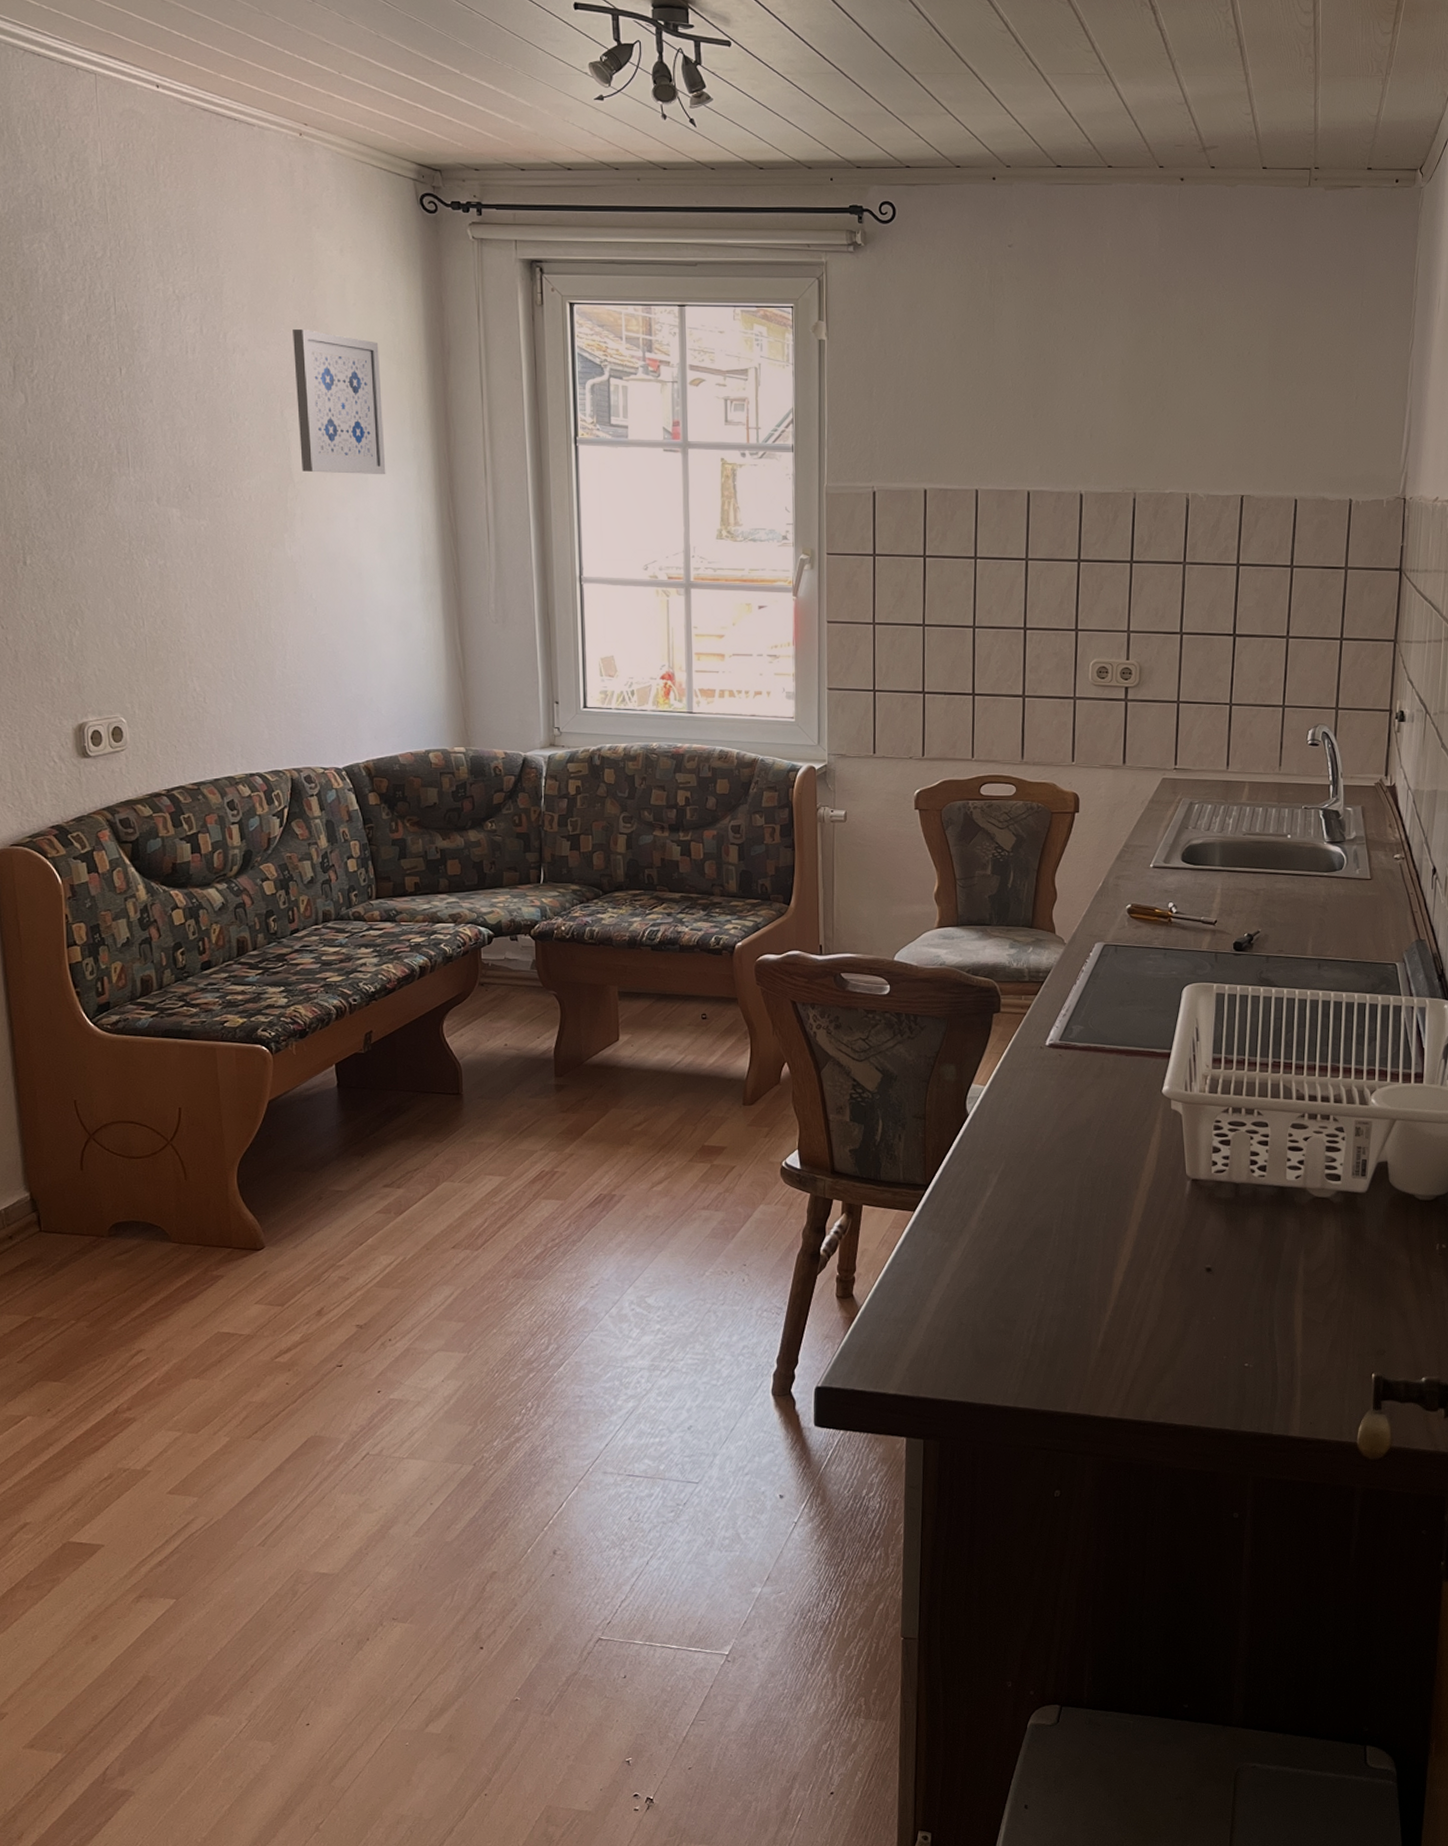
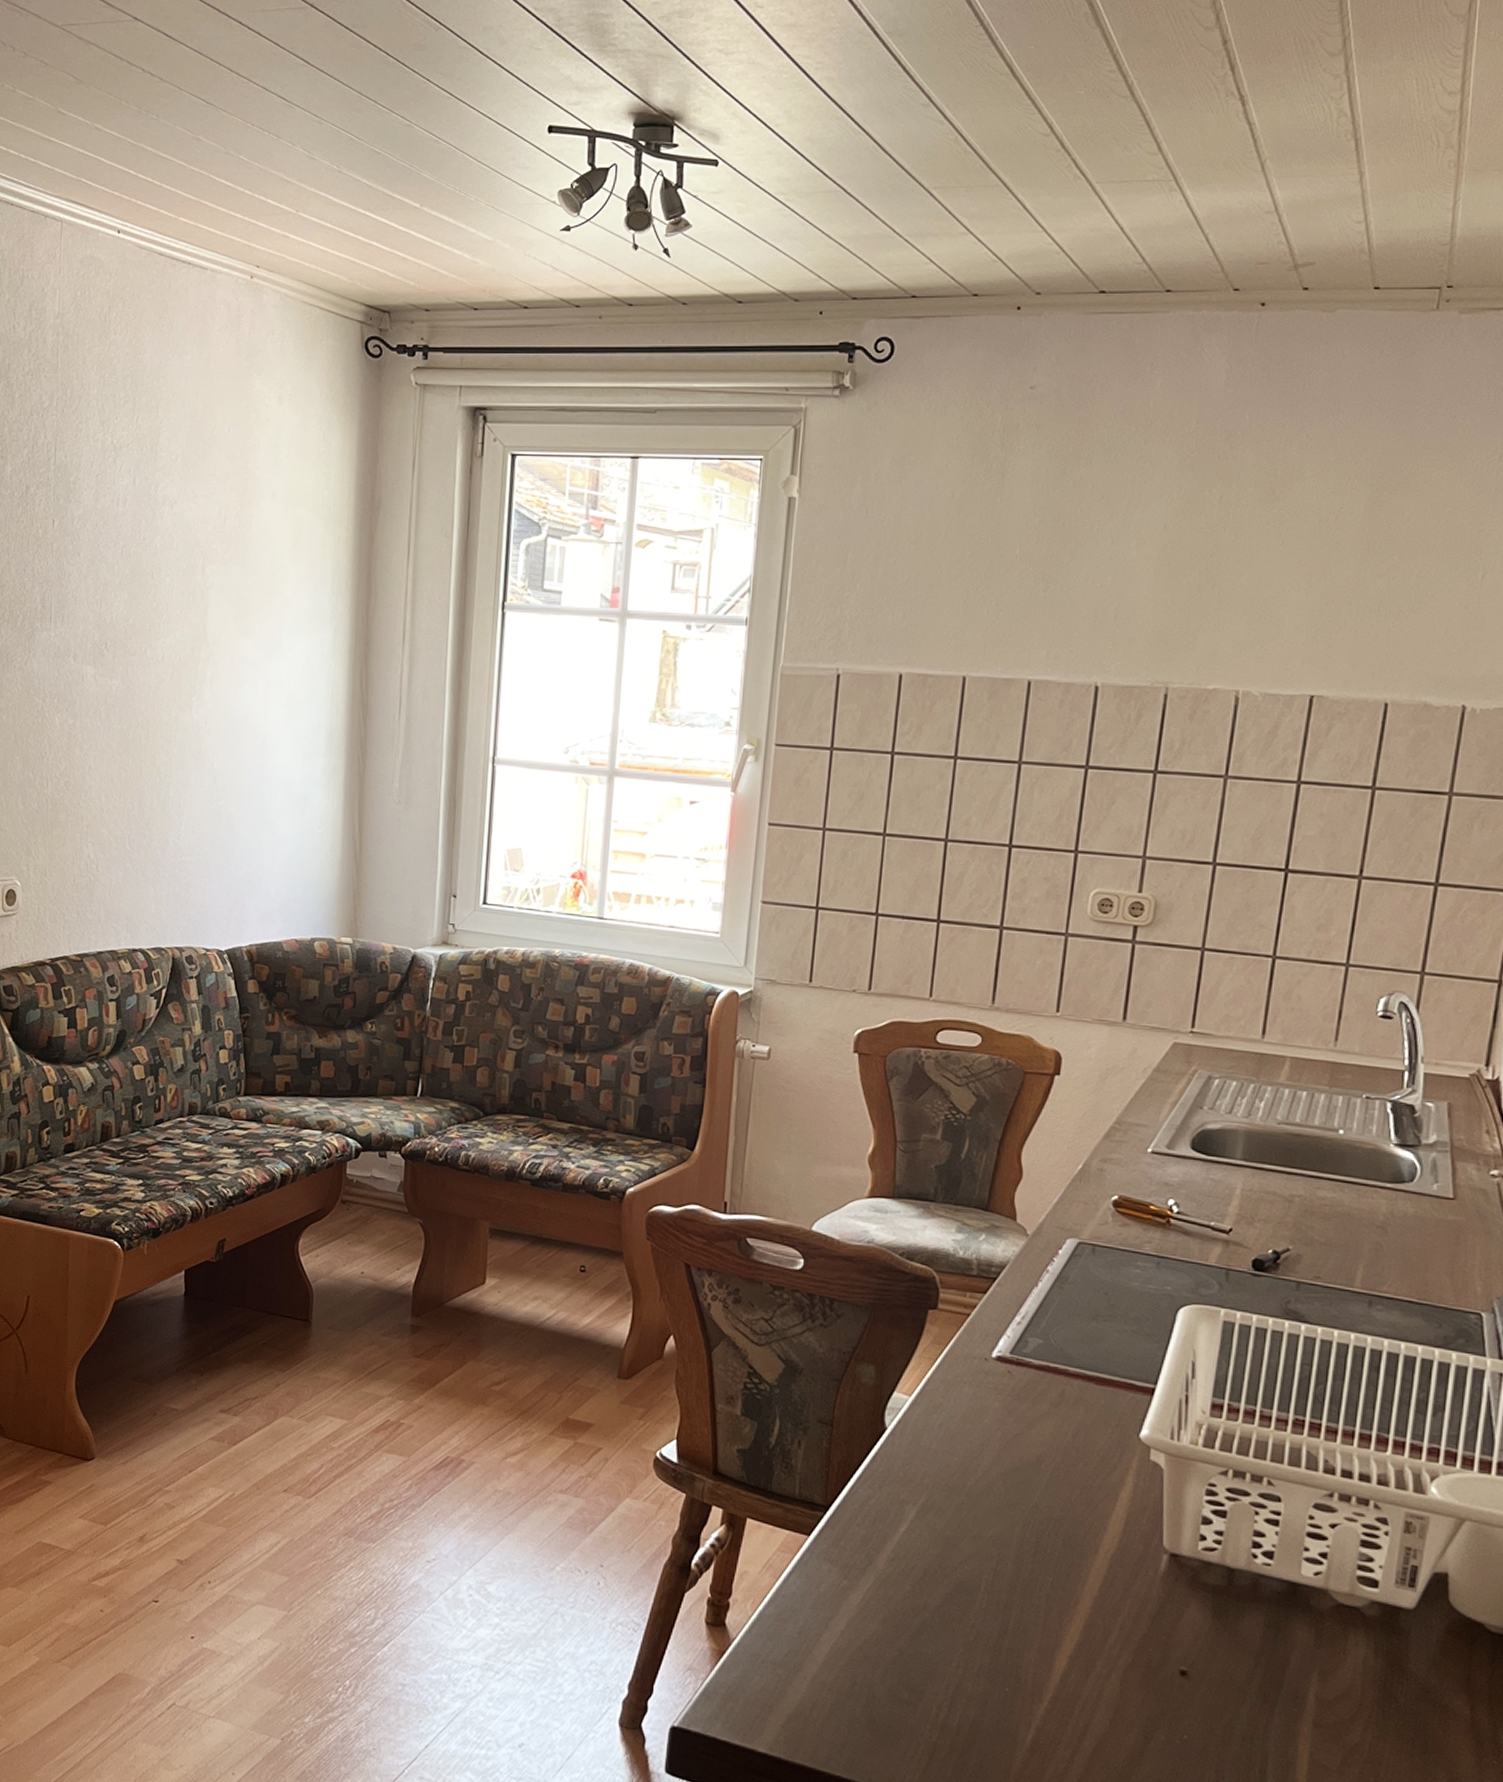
wall art: present [293,328,386,474] -> none [217,481,308,637]

